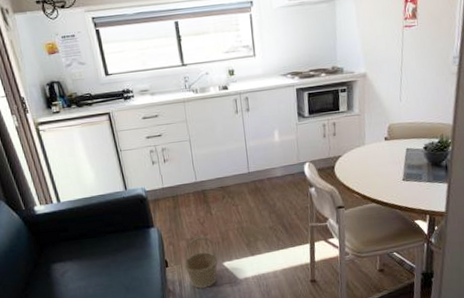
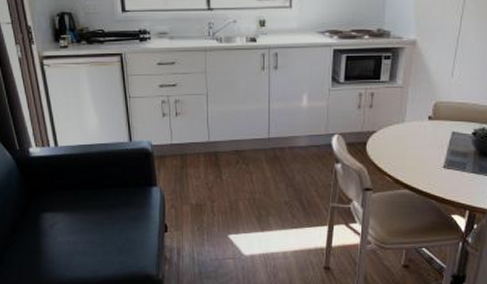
basket: present [184,237,218,289] -> none [185,204,223,260]

